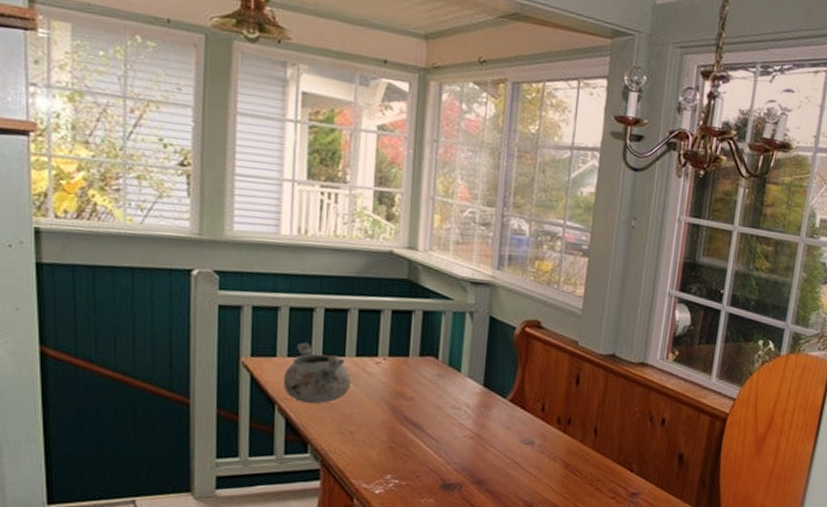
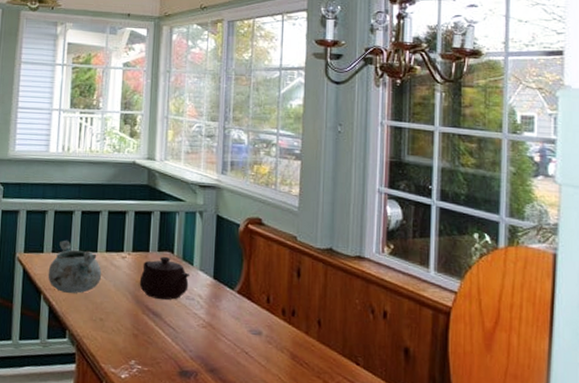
teapot: none [397,361,457,410] -> present [139,256,190,300]

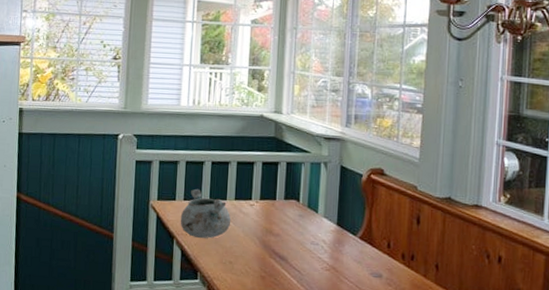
teapot: present [139,256,190,300] -> none [266,204,315,245]

